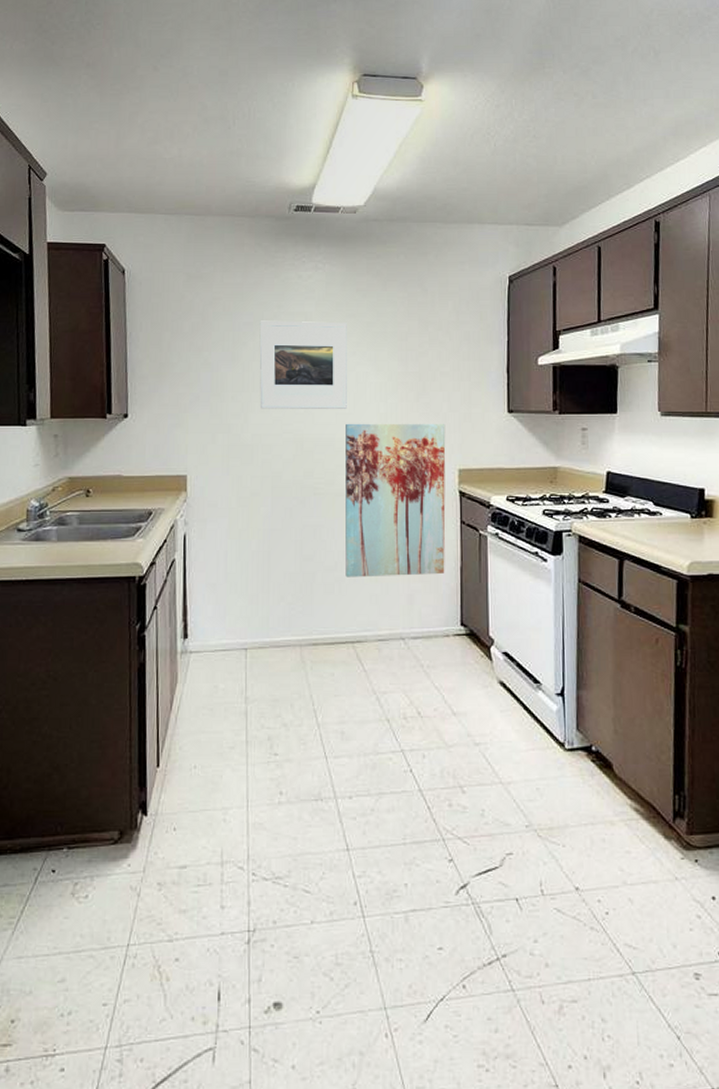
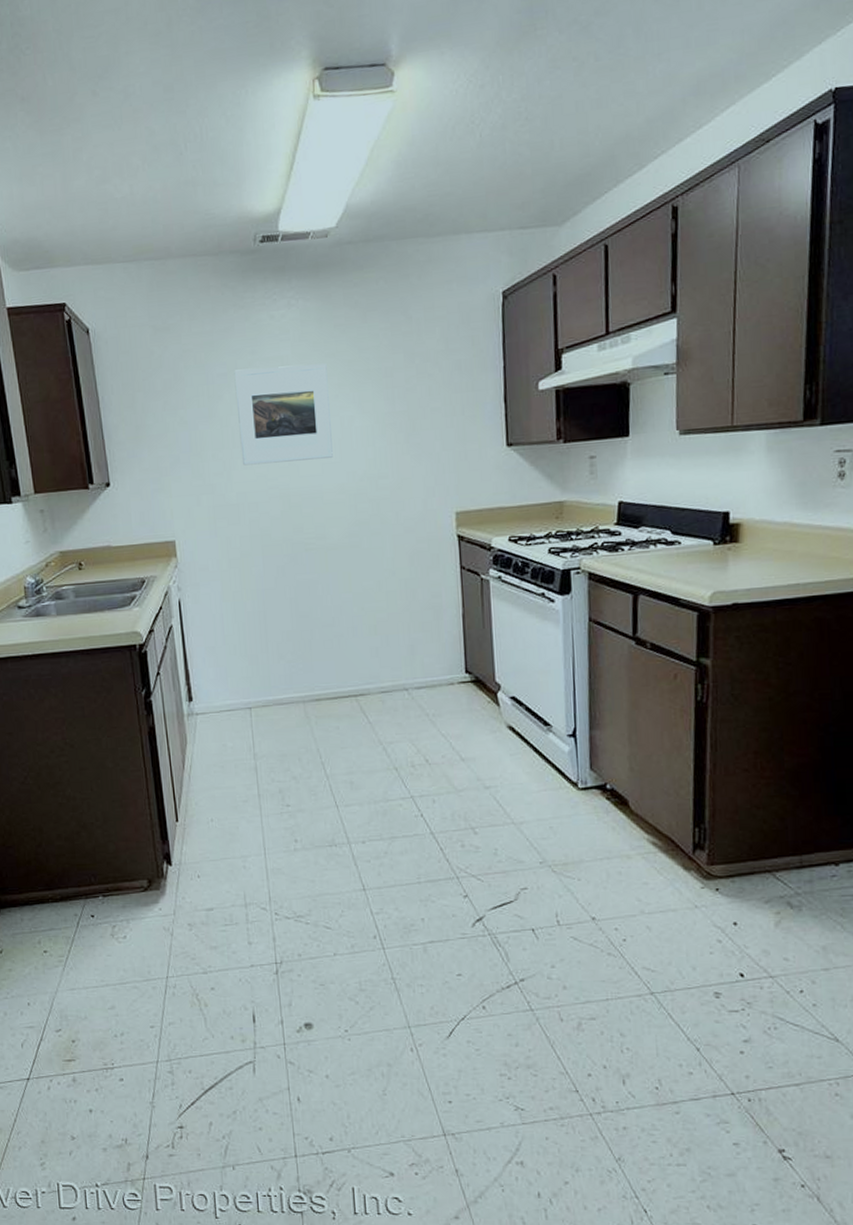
wall art: present [345,423,446,578] -> none [333,464,447,632]

